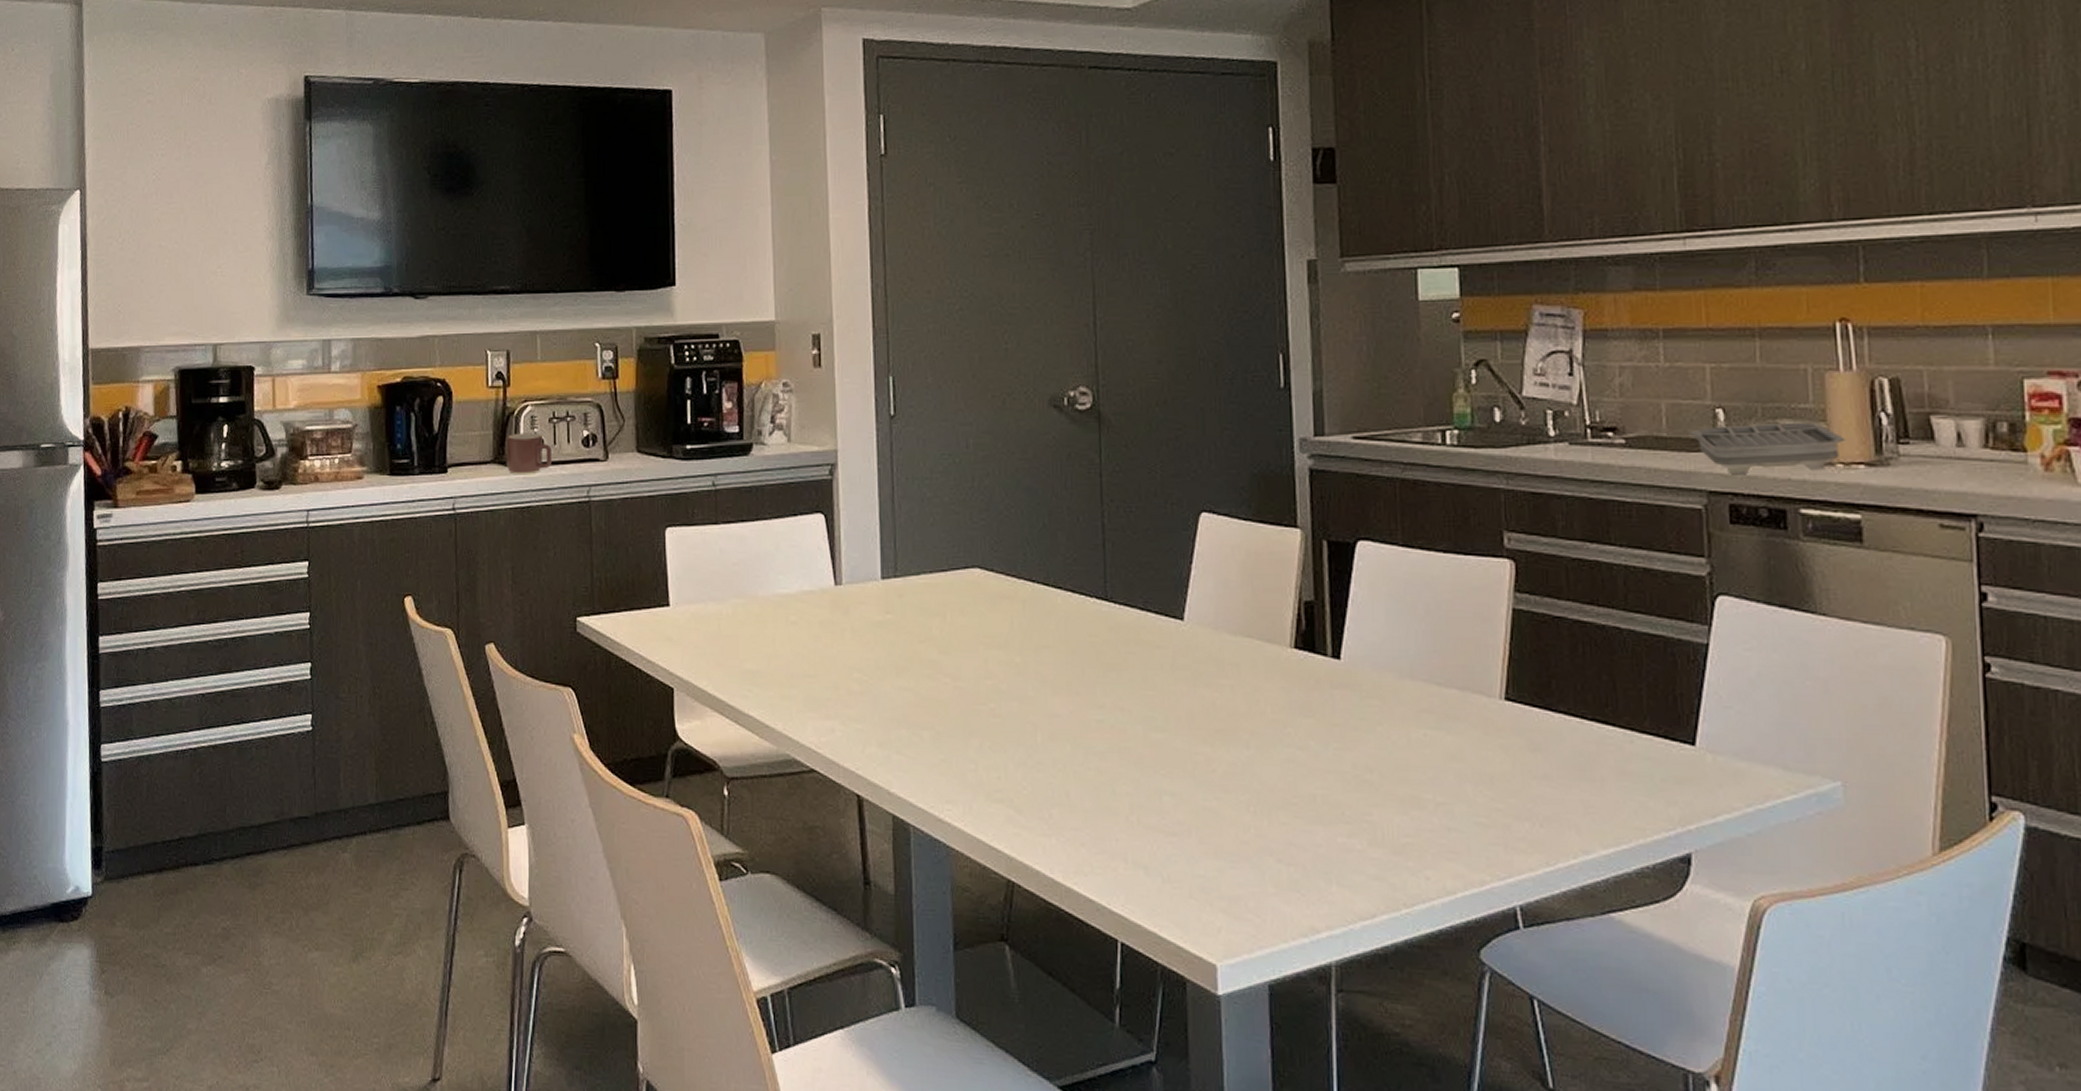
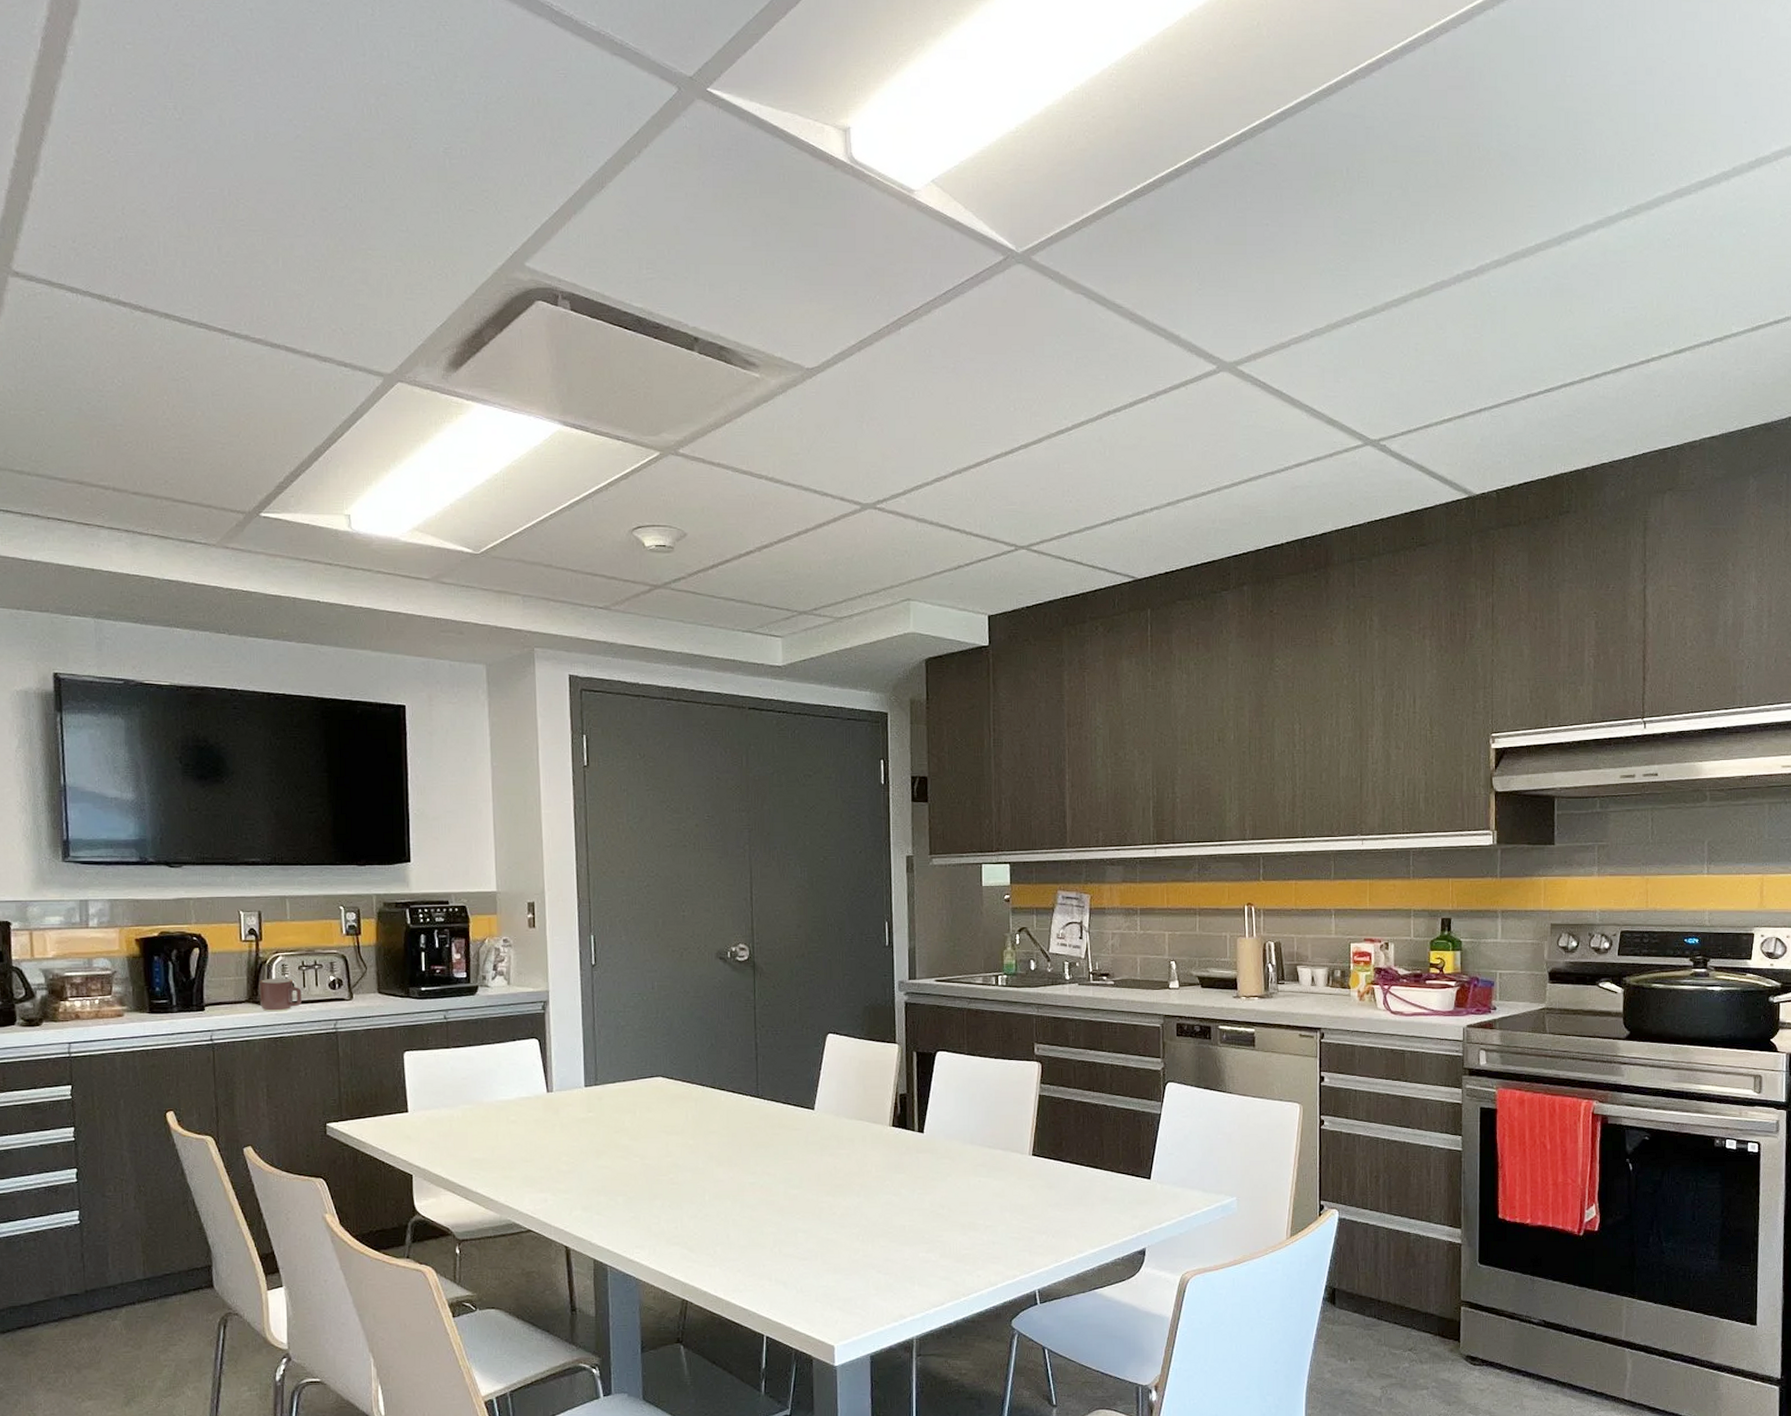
dish rack: present [1691,422,1846,475] -> none [1155,970,1248,1005]

